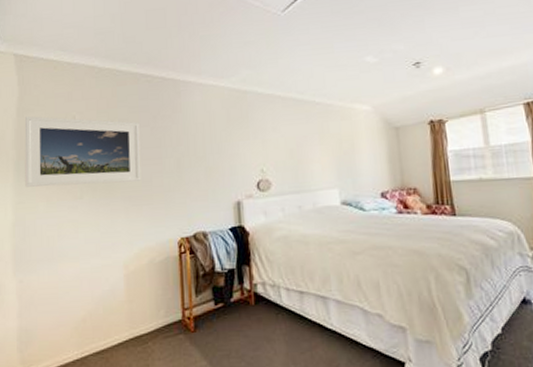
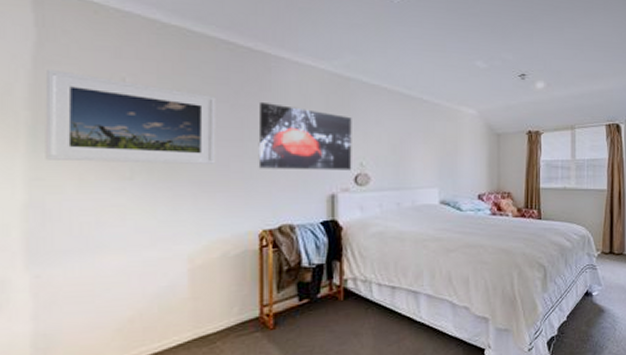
wall art: none [173,122,254,182] -> present [258,101,352,170]

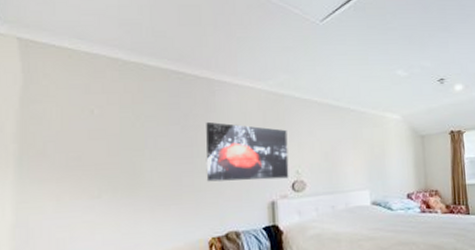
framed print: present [45,70,216,164] -> none [29,108,170,185]

